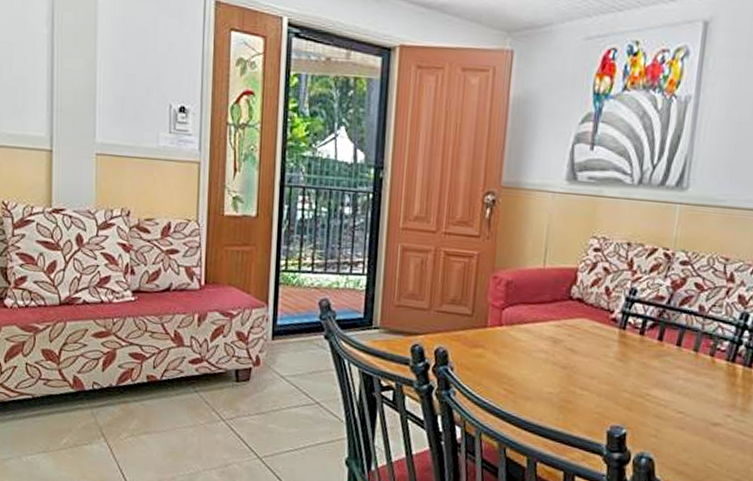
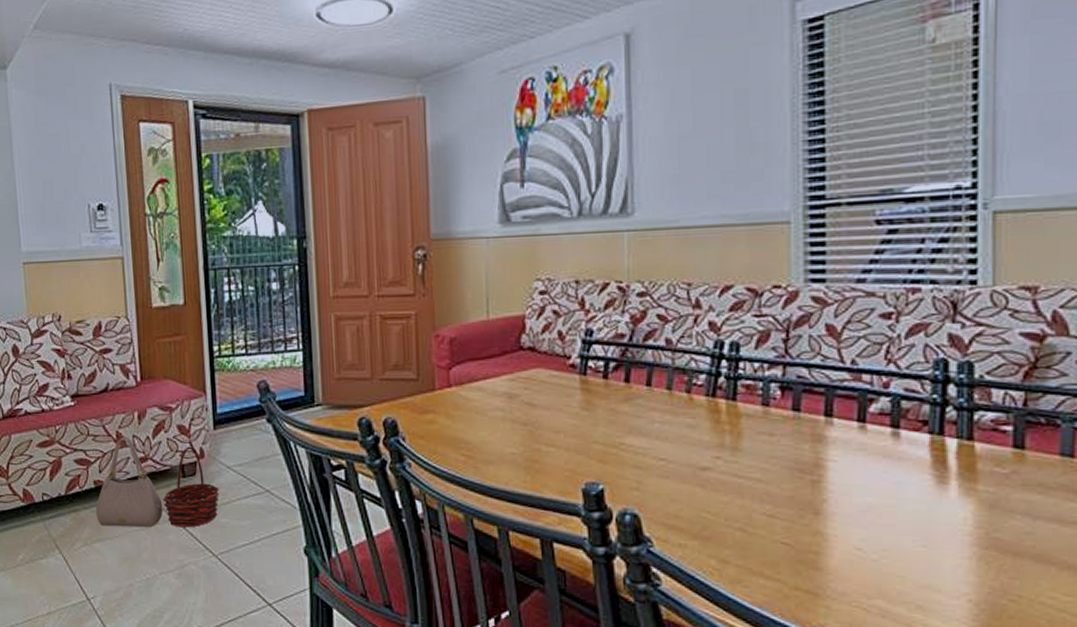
handbag: none [146,336,214,425] -> present [96,436,163,527]
basket: none [214,353,270,430] -> present [162,446,219,528]

